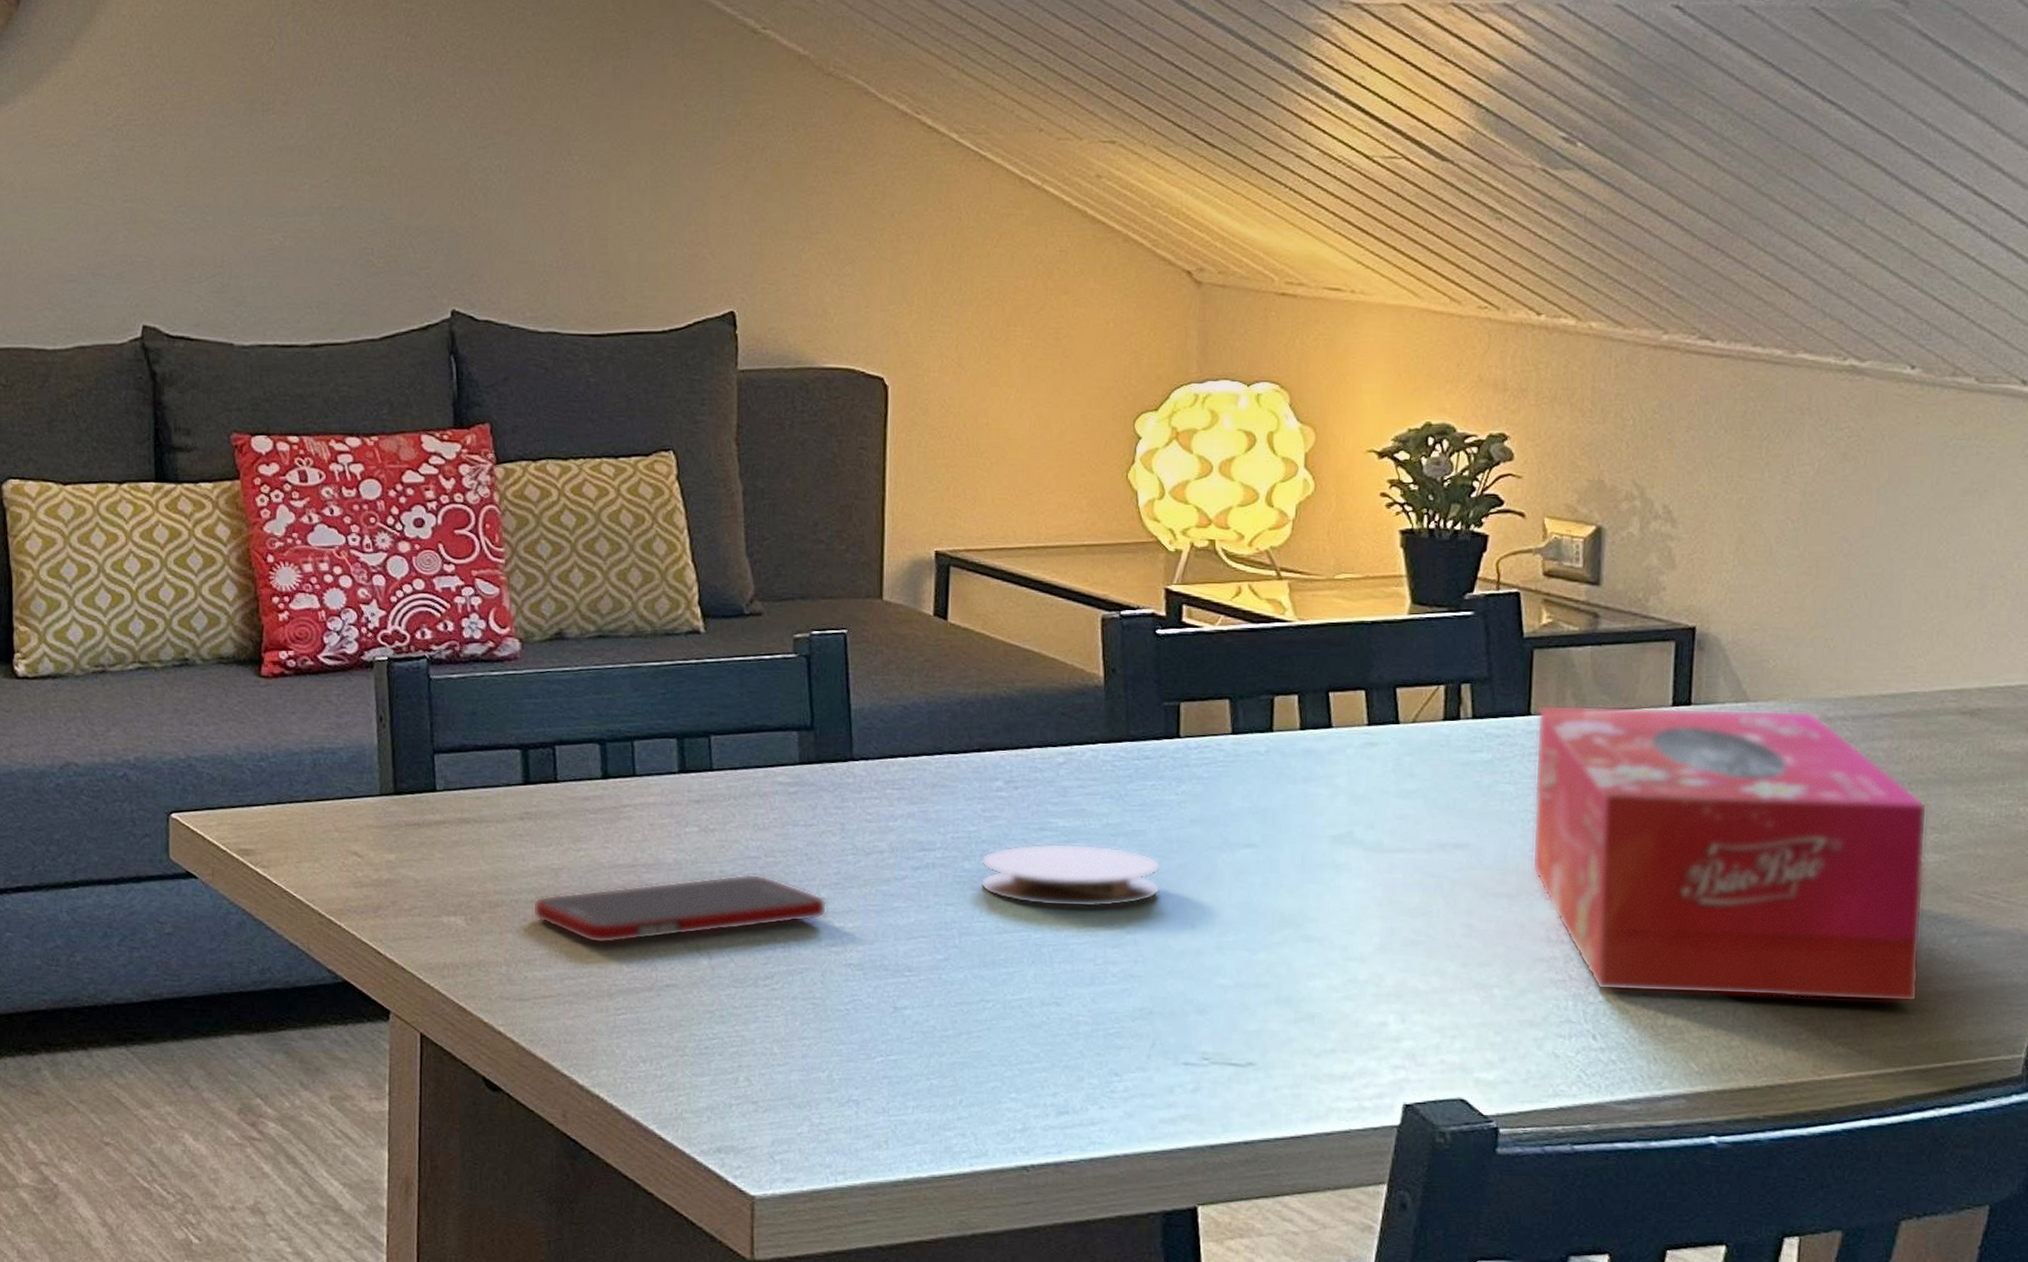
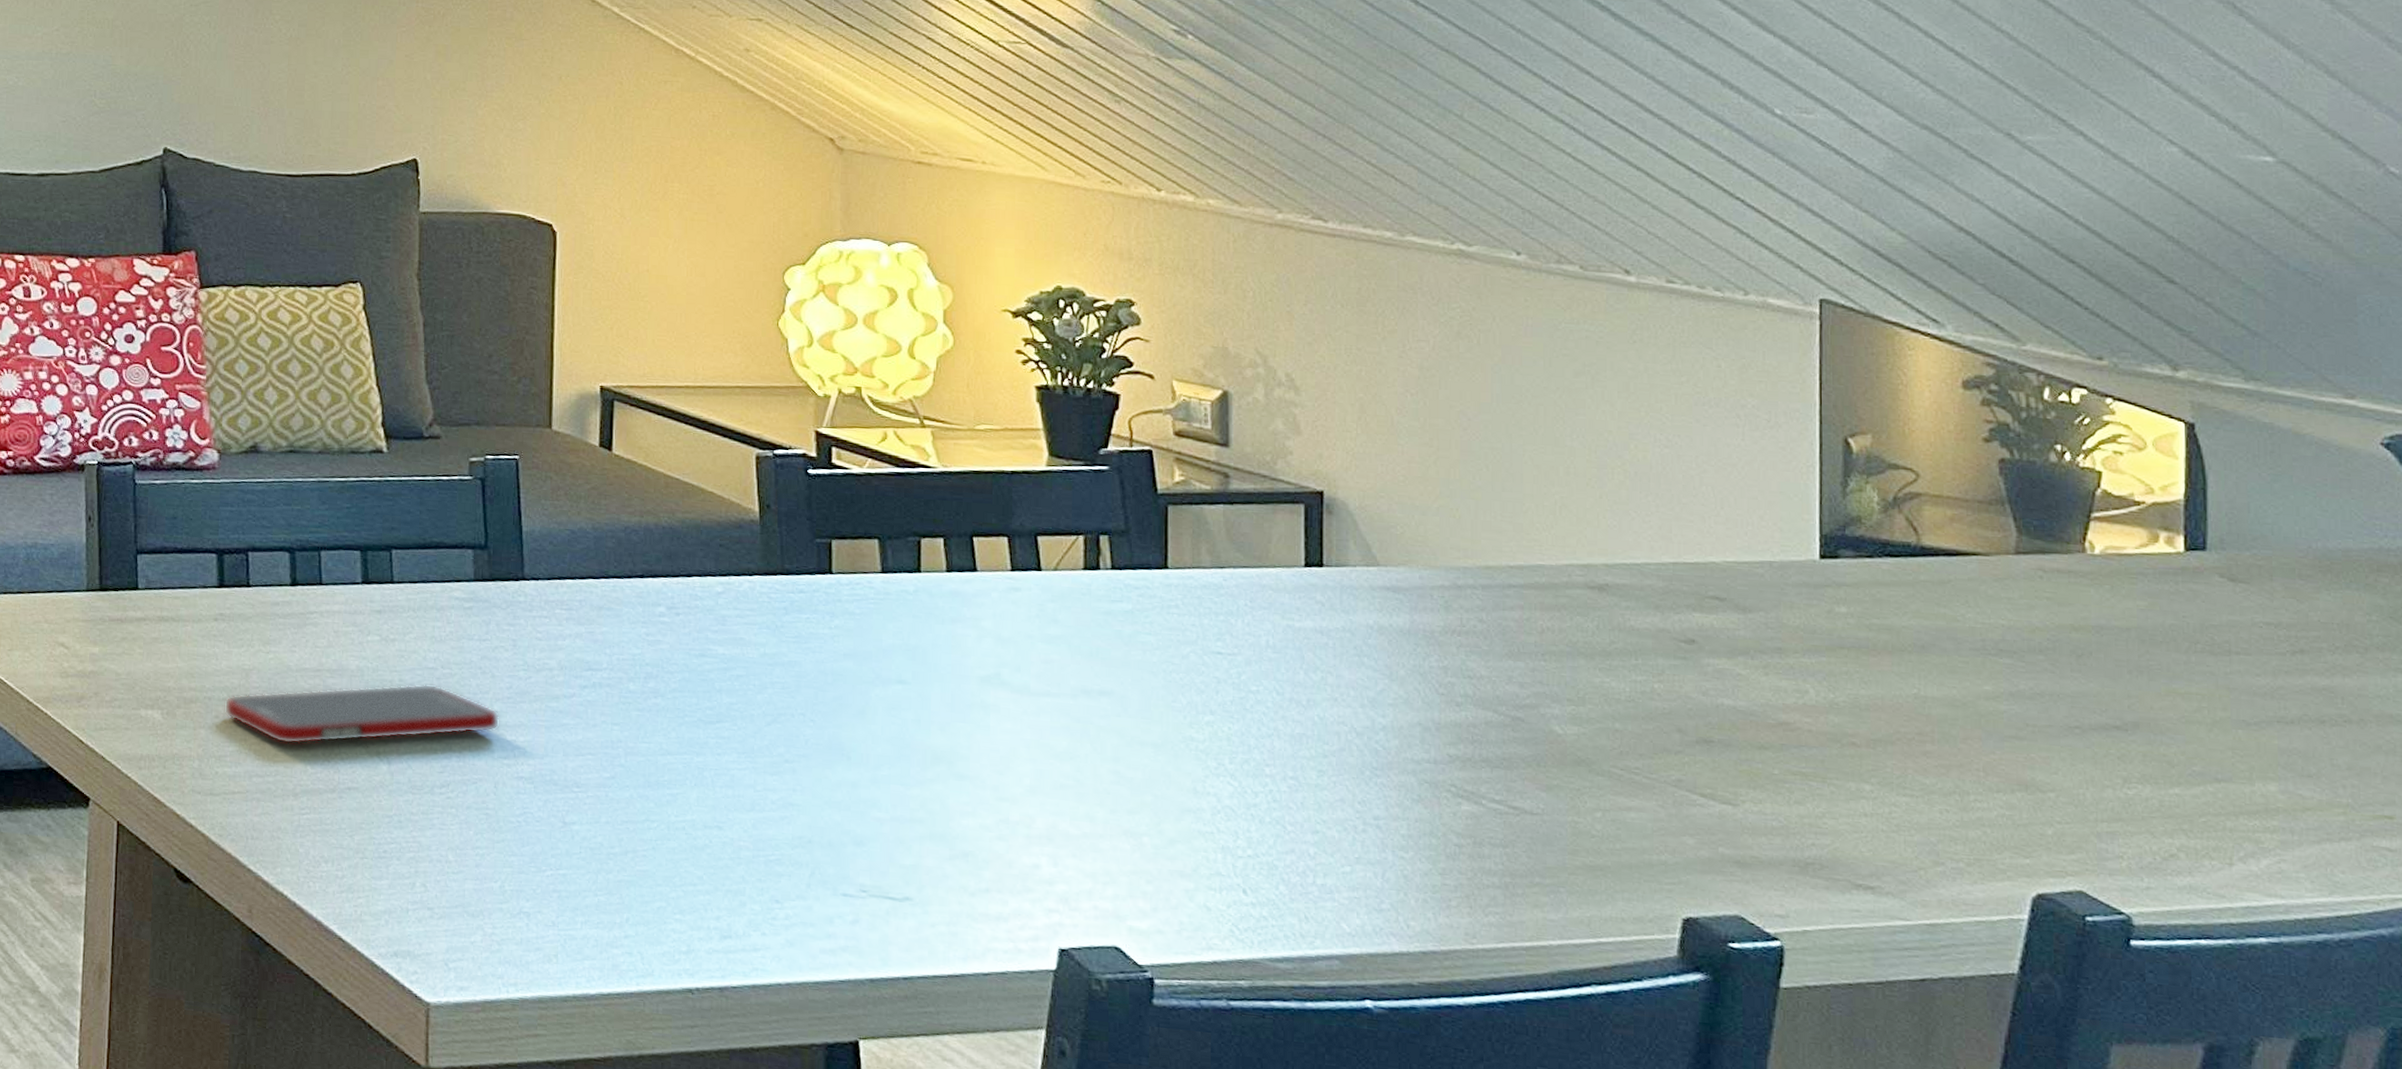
coaster: present [980,843,1162,908] -> none [645,669,817,735]
tissue box: present [1531,704,1928,1002] -> none [1174,559,1567,875]

